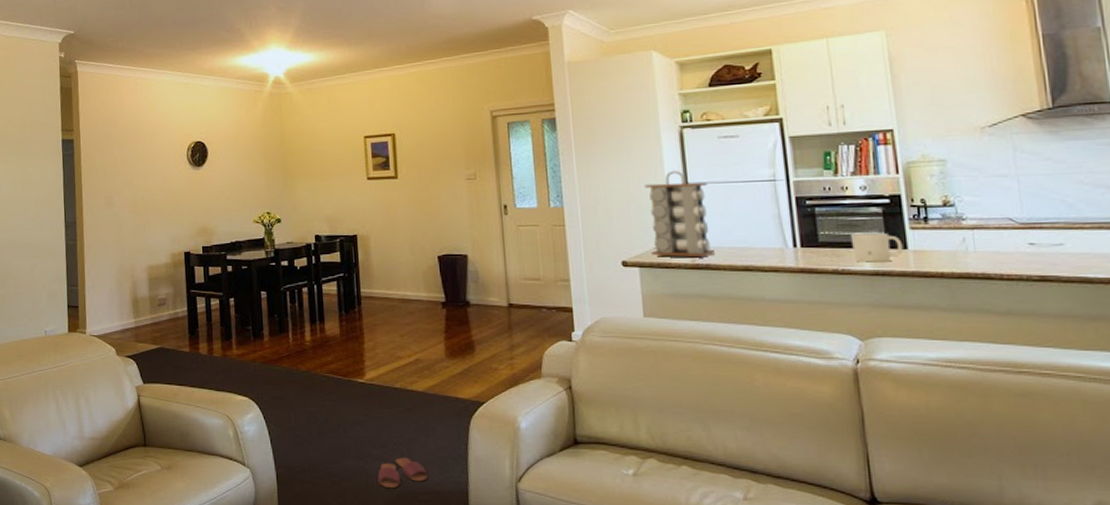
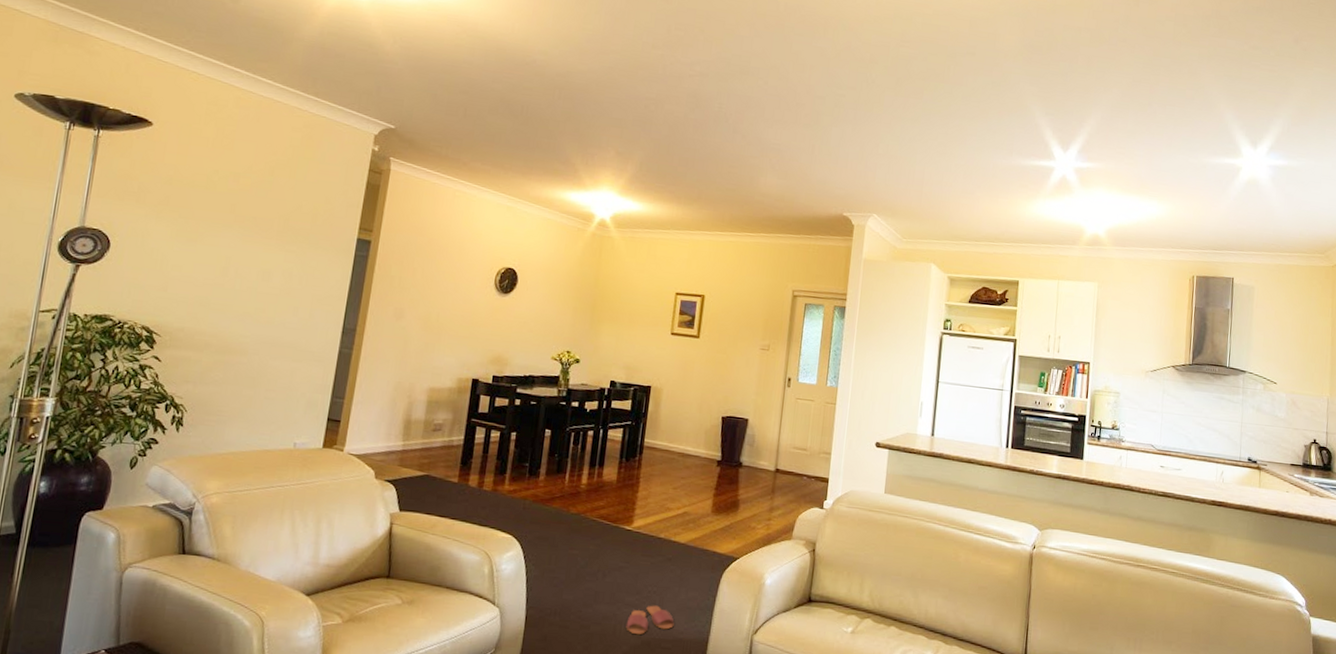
spice rack: present [644,170,715,258] -> none [900,369,953,448]
mug: present [850,232,904,264] -> none [1046,441,1081,470]

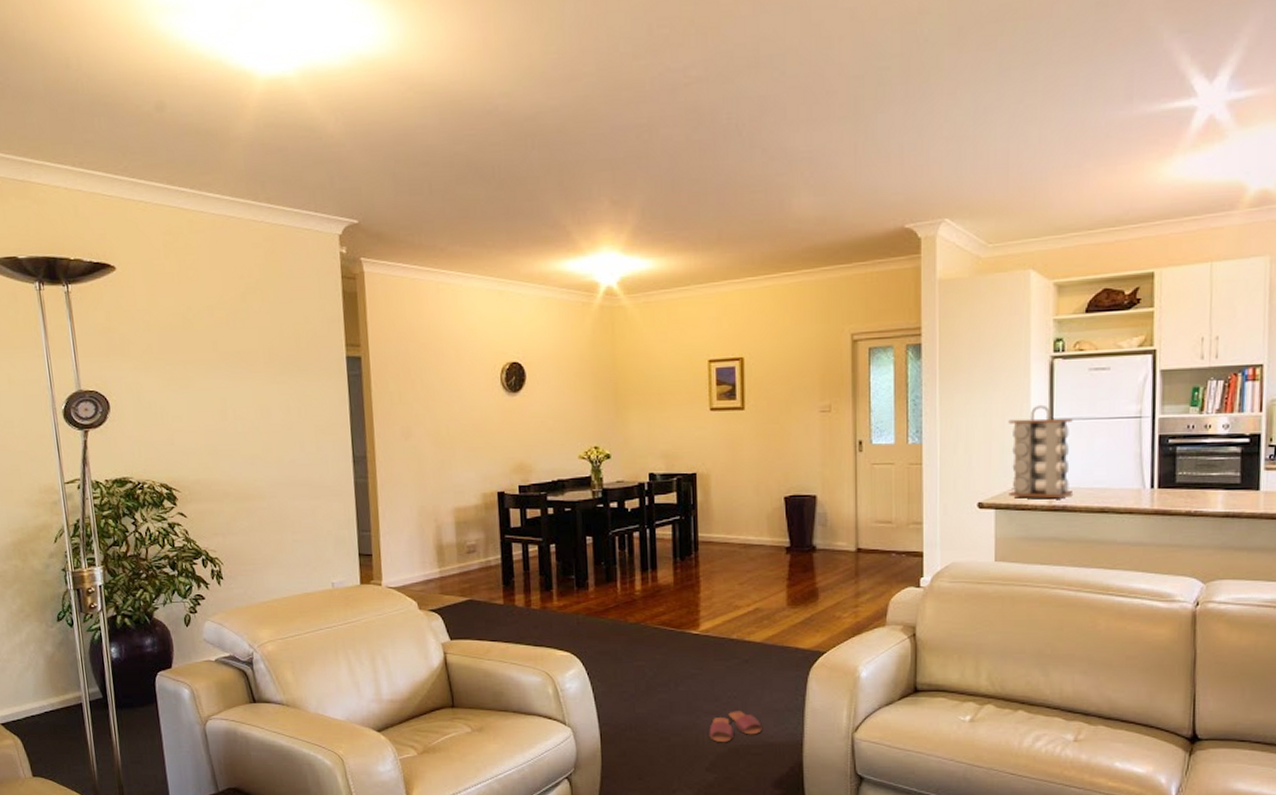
spice rack: none [900,369,953,448] -> present [1008,404,1073,500]

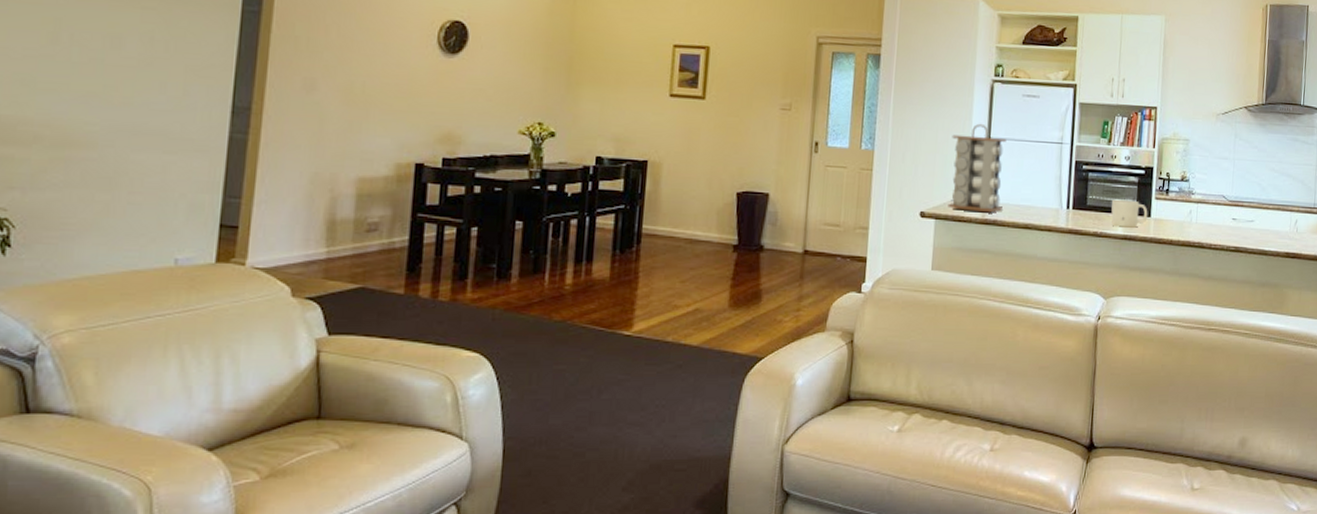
slippers: present [709,711,762,743] -> none [630,421,689,459]
mug: none [1206,473,1256,505] -> present [1111,199,1148,229]

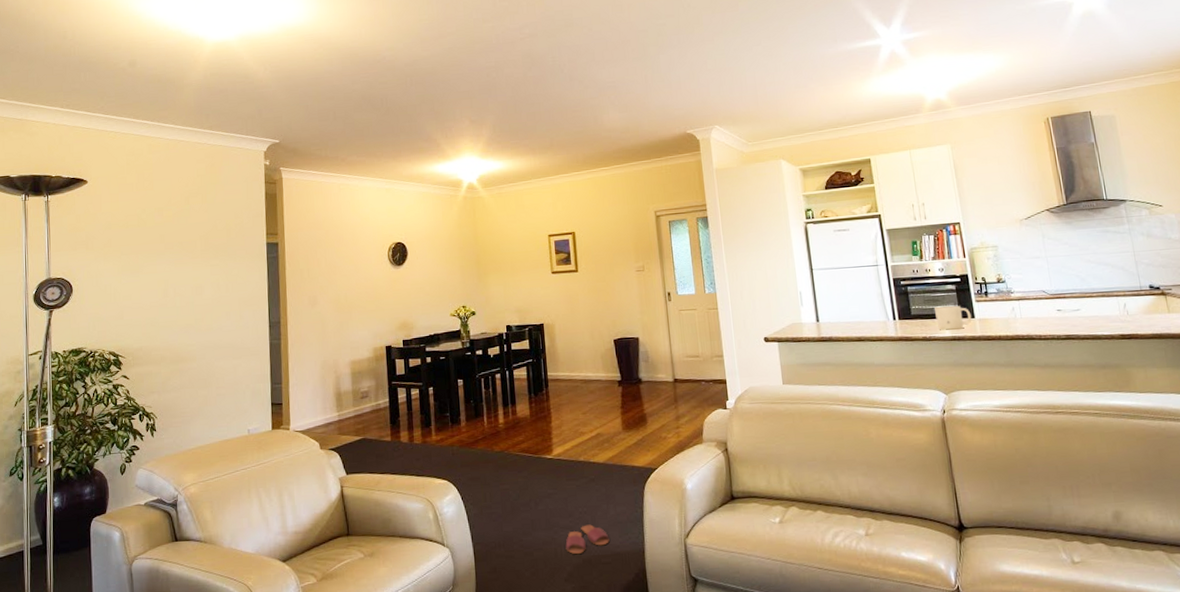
slippers: none [630,421,689,459] -> present [565,524,610,555]
spice rack: present [948,123,1007,213] -> none [779,259,835,333]

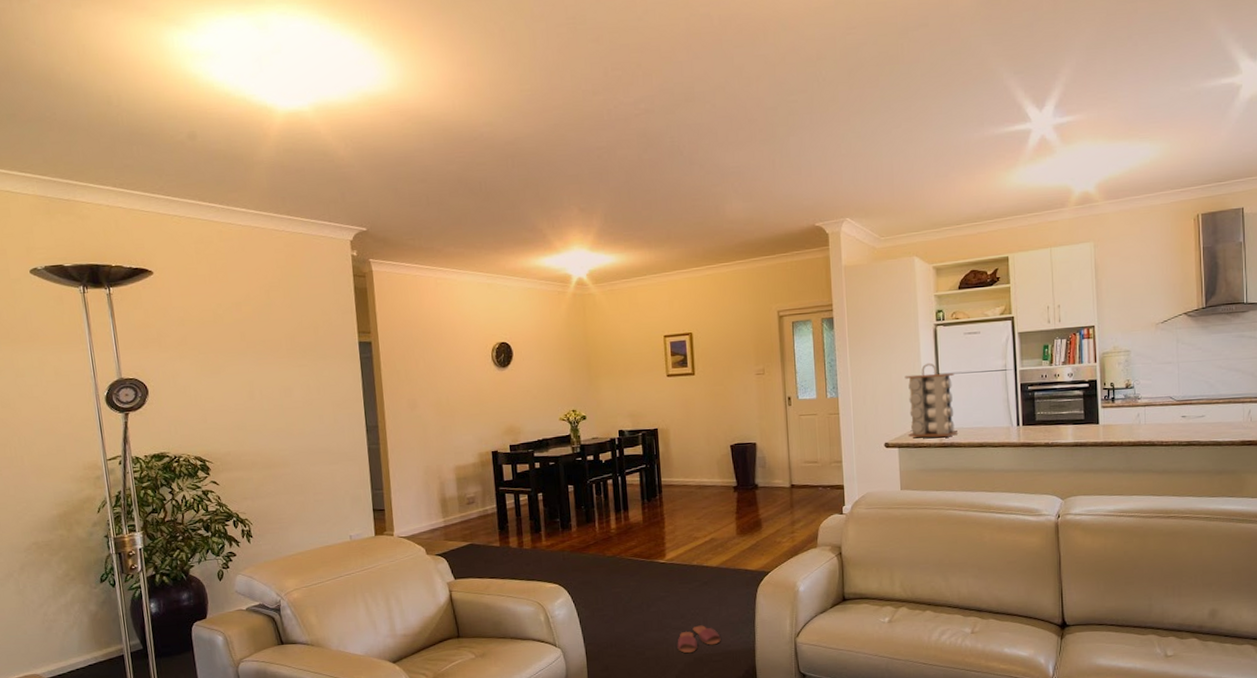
spice rack: none [779,259,835,333] -> present [904,362,957,439]
mug: present [933,305,972,331] -> none [1059,411,1096,437]

